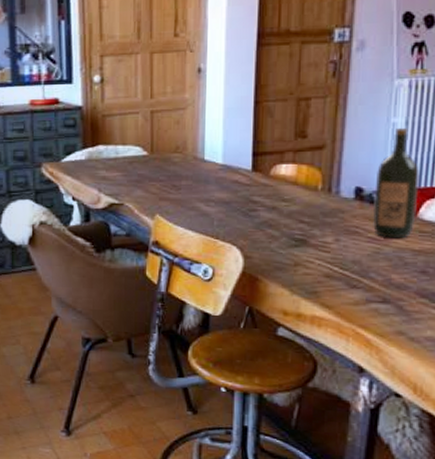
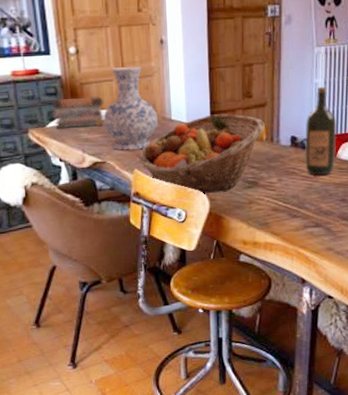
book stack: none [69,130,126,165] -> present [52,96,104,129]
vase: none [124,98,189,192] -> present [103,67,159,150]
fruit basket: none [161,156,321,249] -> present [138,114,265,193]

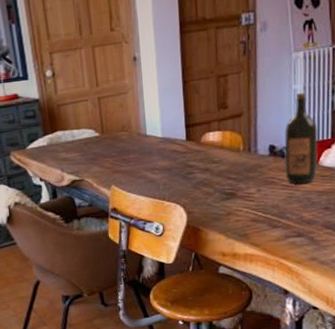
book stack: present [52,96,104,129] -> none [31,116,81,150]
vase: present [103,67,159,150] -> none [80,85,134,168]
fruit basket: present [138,114,265,193] -> none [115,126,242,206]

